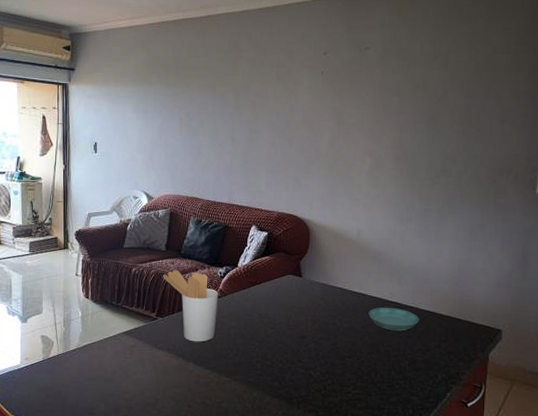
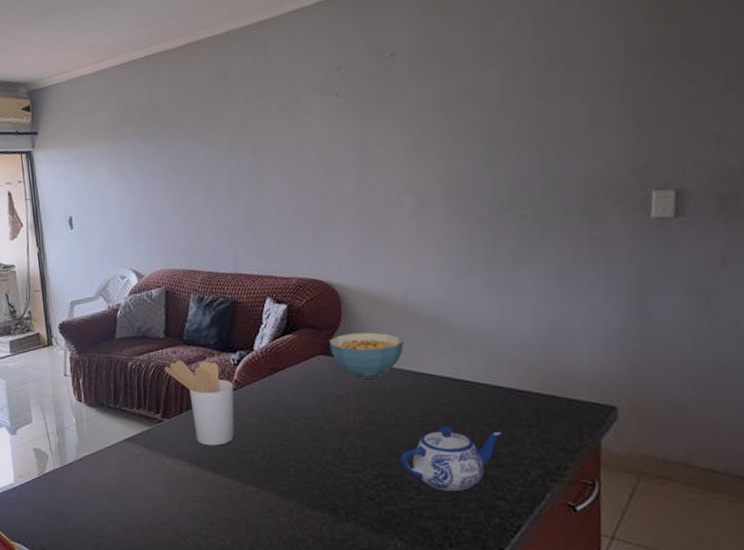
cereal bowl: none [298,259,354,296] -> present [329,332,404,379]
teapot: none [343,337,420,388] -> present [400,426,503,491]
saucer: present [368,307,419,332] -> none [427,386,498,418]

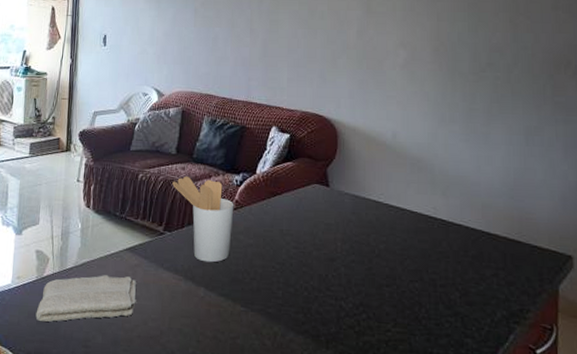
washcloth: none [43,467,144,517] -> present [35,275,137,322]
cereal bowl: present [329,332,404,379] -> none [325,166,390,210]
teapot: present [400,426,503,491] -> none [381,261,473,326]

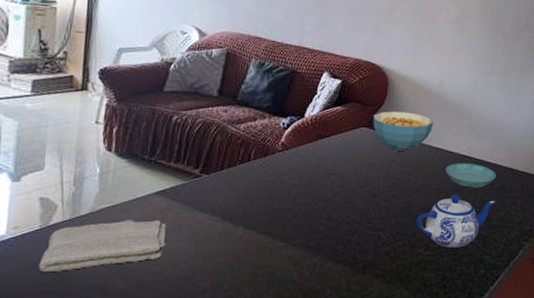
utensil holder: present [172,176,234,263] -> none [212,119,280,203]
cereal bowl: none [325,166,390,210] -> present [373,111,433,151]
teapot: none [381,261,473,326] -> present [416,194,496,248]
saucer: none [408,224,470,255] -> present [445,162,496,188]

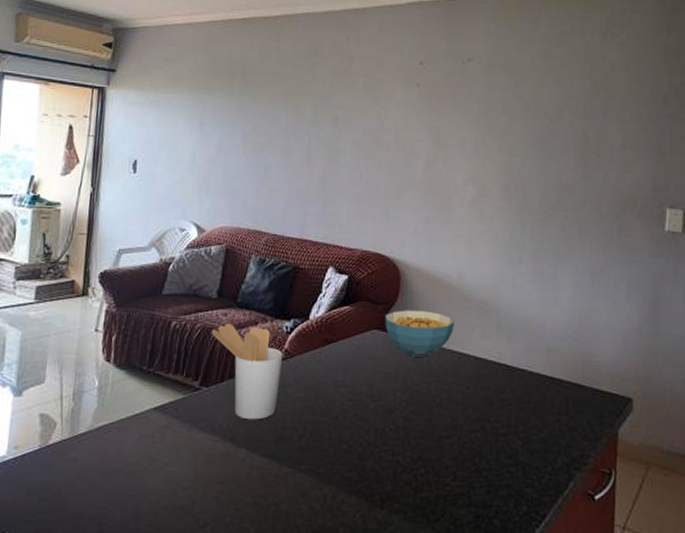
washcloth: present [38,220,167,273] -> none [37,439,165,499]
utensil holder: none [212,119,280,203] -> present [211,324,283,420]
teapot: present [416,194,496,248] -> none [440,410,536,477]
saucer: present [445,162,496,188] -> none [471,370,534,402]

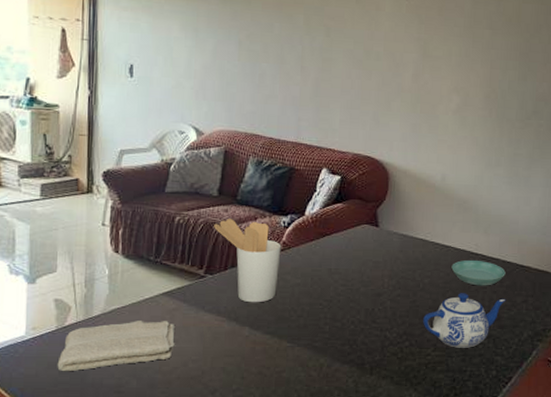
washcloth: none [37,439,165,499] -> present [57,321,176,372]
cereal bowl: present [385,310,454,357] -> none [374,207,437,248]
teapot: none [440,410,536,477] -> present [423,293,506,348]
saucer: none [471,370,534,402] -> present [451,259,506,286]

